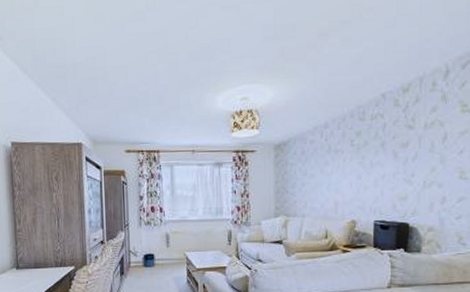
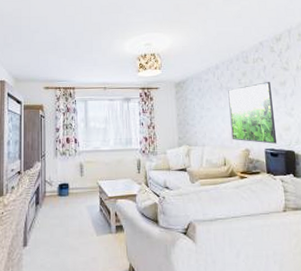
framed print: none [337,143,390,215] -> present [228,82,277,144]

